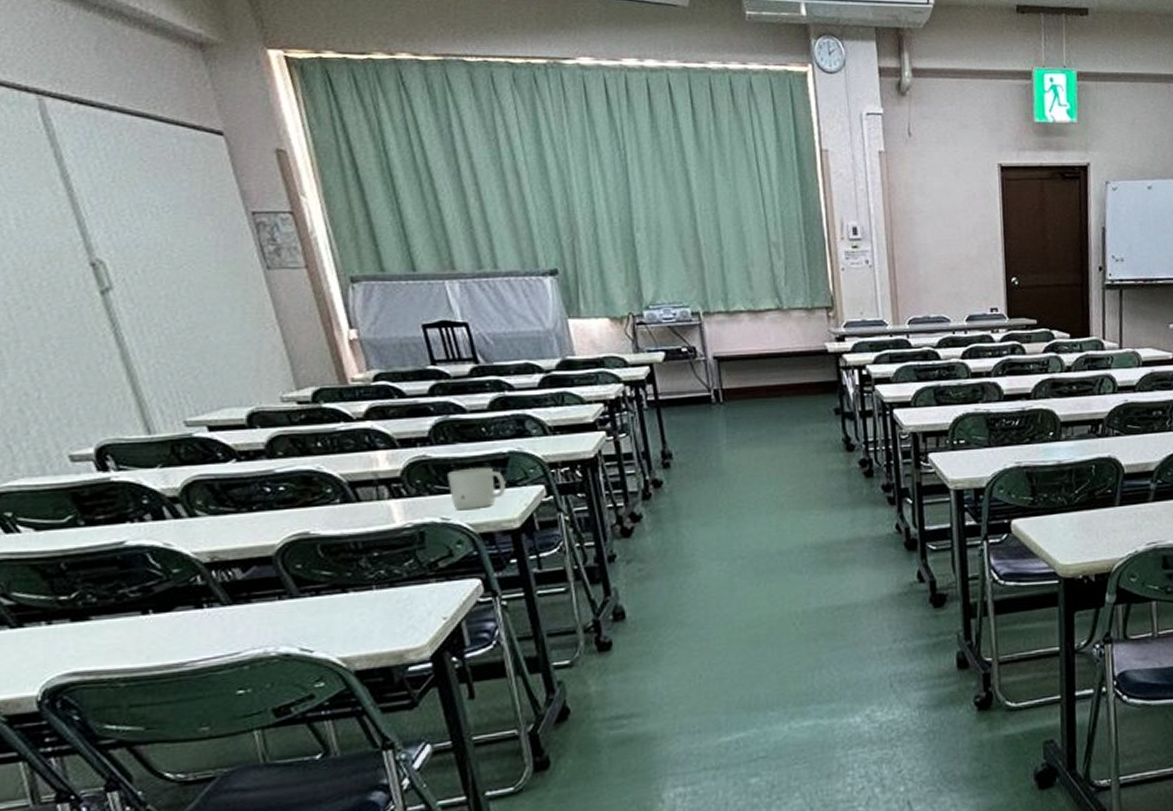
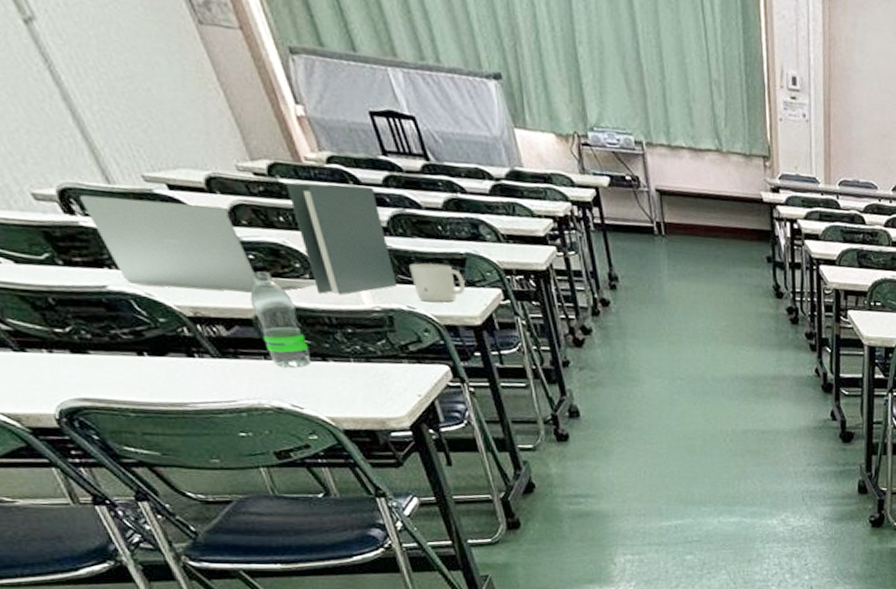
laptop: none [117,441,347,537] -> present [80,194,317,293]
bottle: none [273,501,330,608] -> present [250,270,312,369]
binder: none [328,398,433,518] -> present [285,182,398,295]

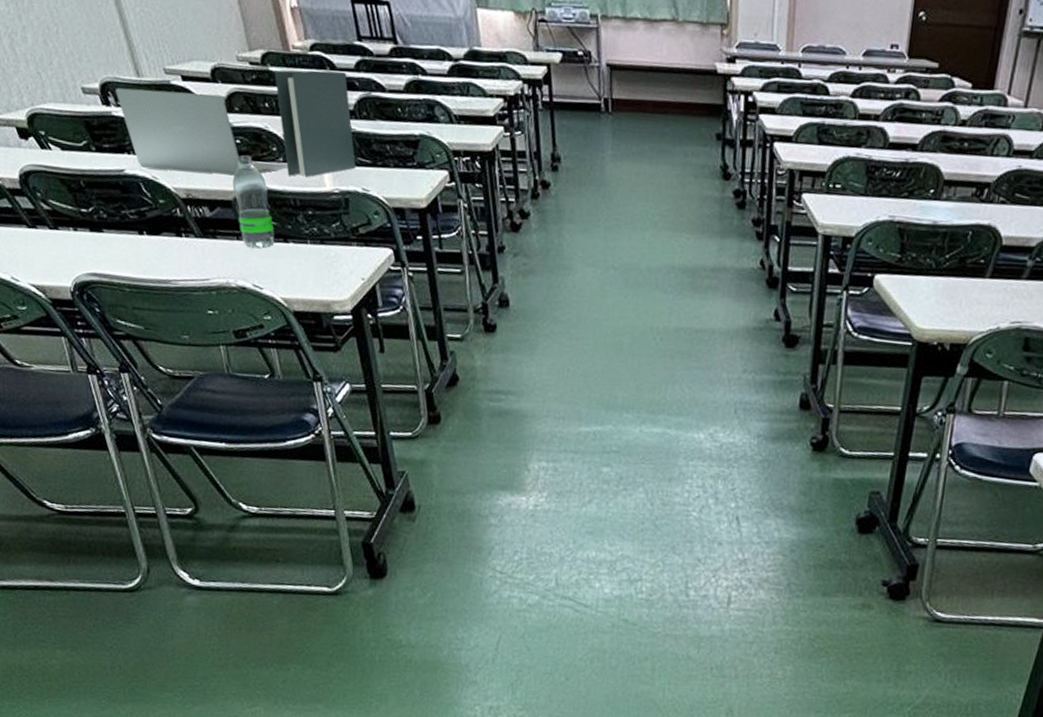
mug: present [408,263,465,302] -> none [367,145,416,185]

